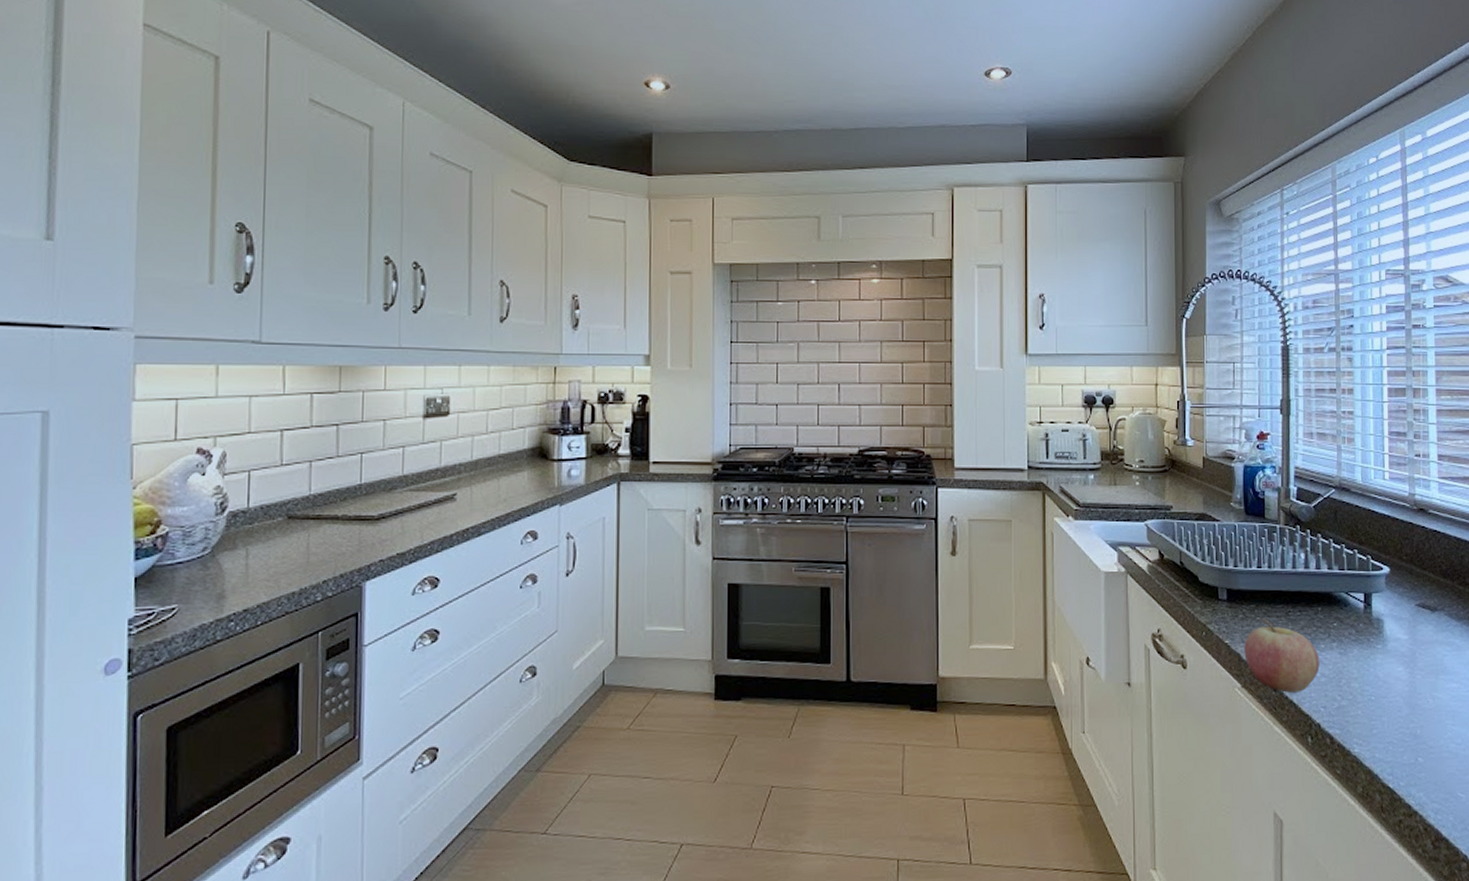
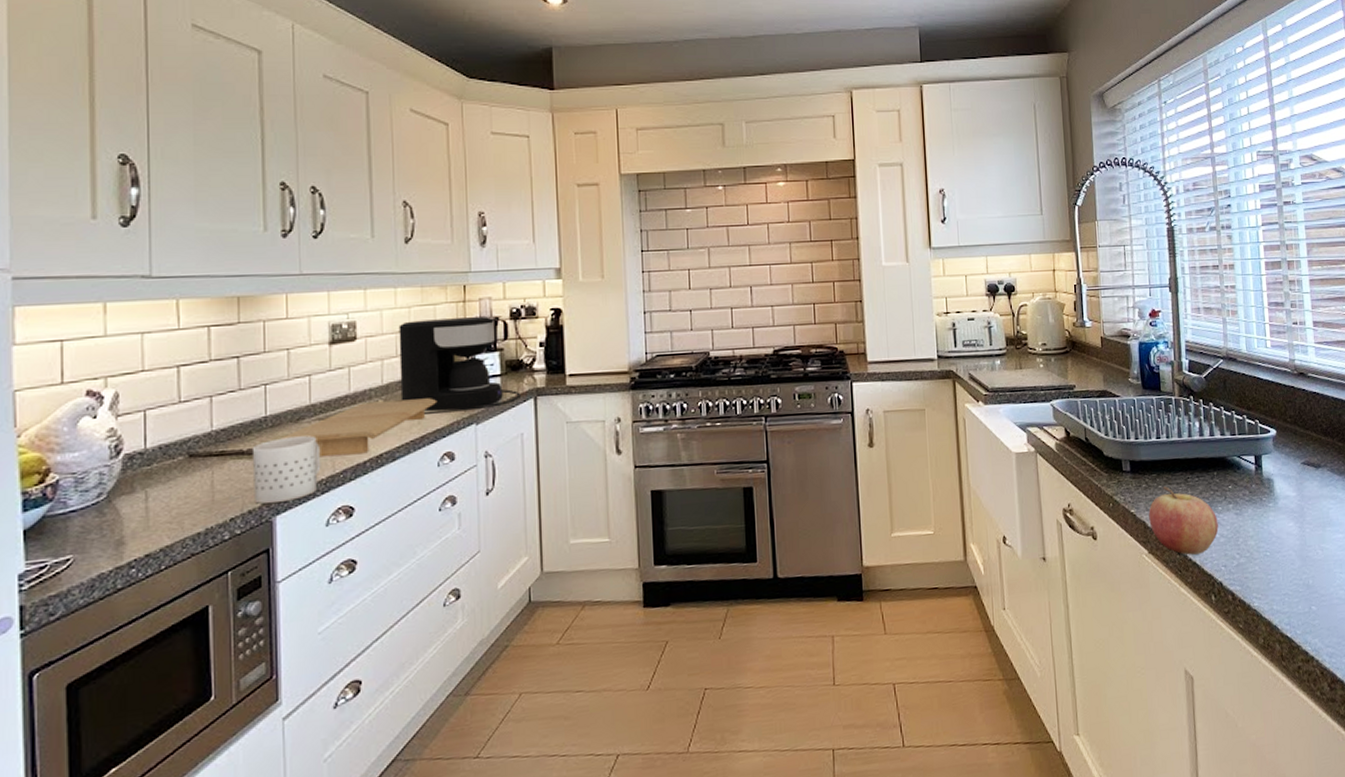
mug: none [345,506,411,570] -> present [251,435,321,505]
cutting board: none [371,476,524,528] -> present [278,398,437,458]
coffee maker: none [483,399,604,492] -> present [395,317,521,414]

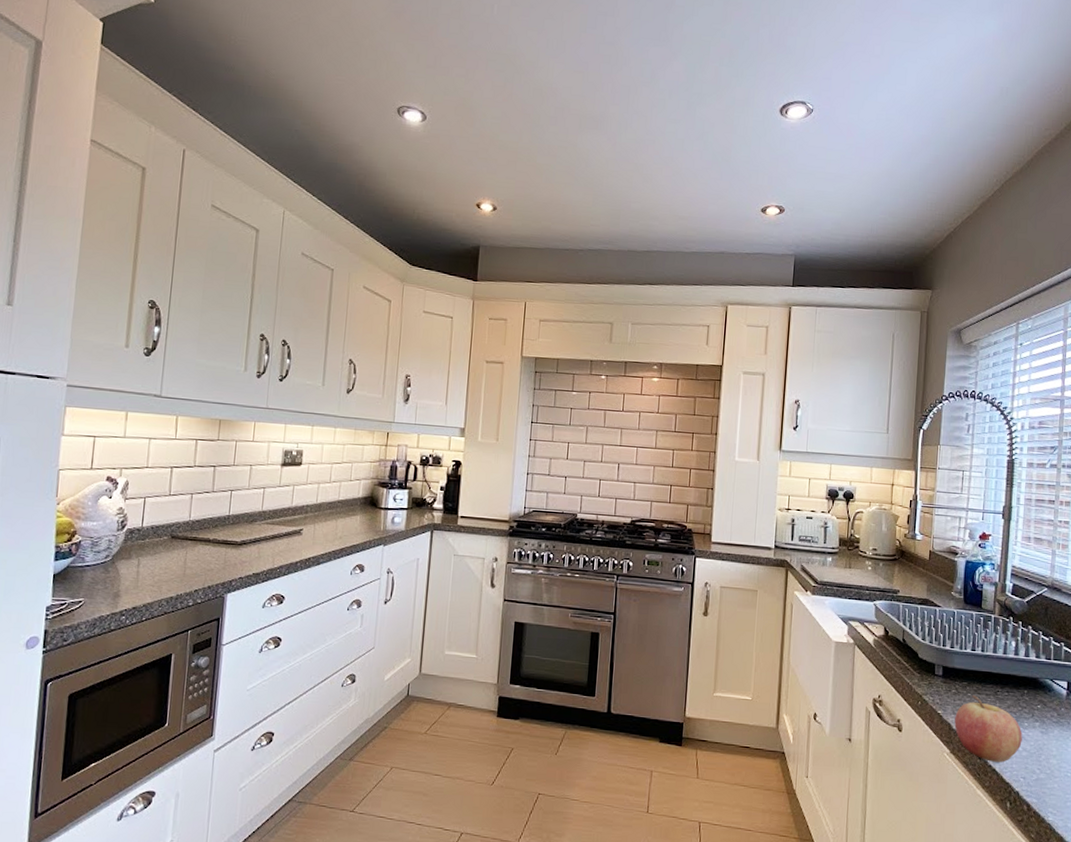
mug: present [251,435,321,505] -> none [213,533,266,584]
cutting board: present [278,398,437,458] -> none [236,515,356,556]
coffee maker: present [395,317,521,414] -> none [325,455,421,535]

